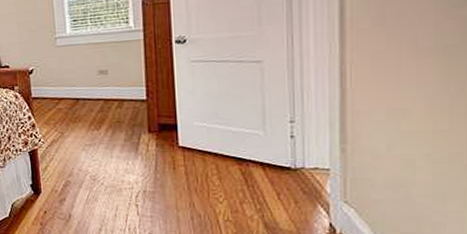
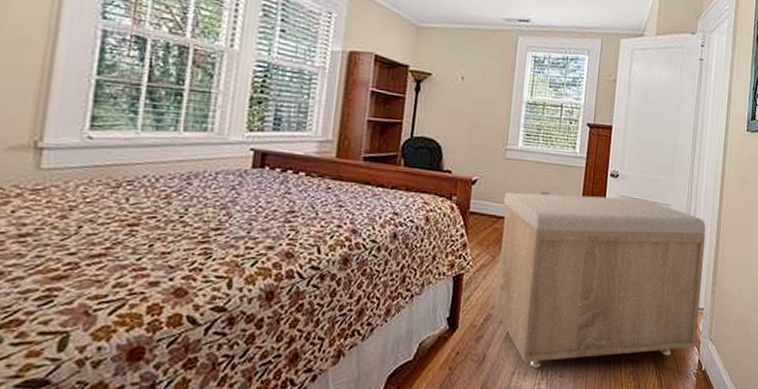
storage bench: none [62,59,324,226] -> present [494,192,706,368]

